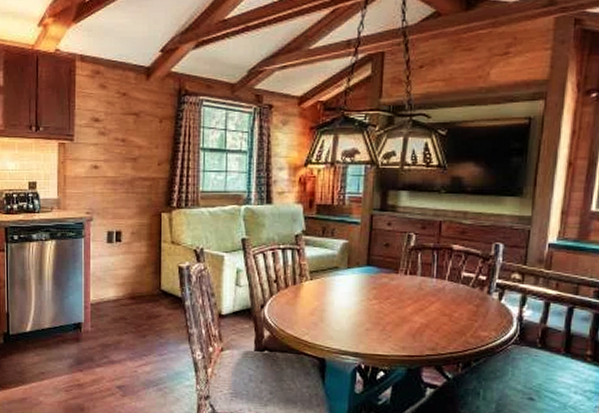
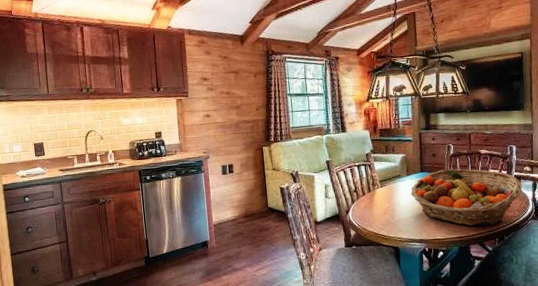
fruit basket: none [349,265,506,346] -> present [410,169,523,226]

